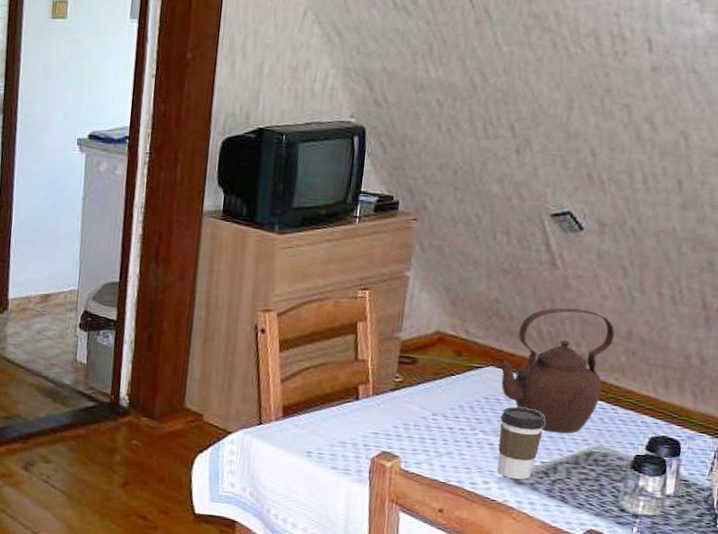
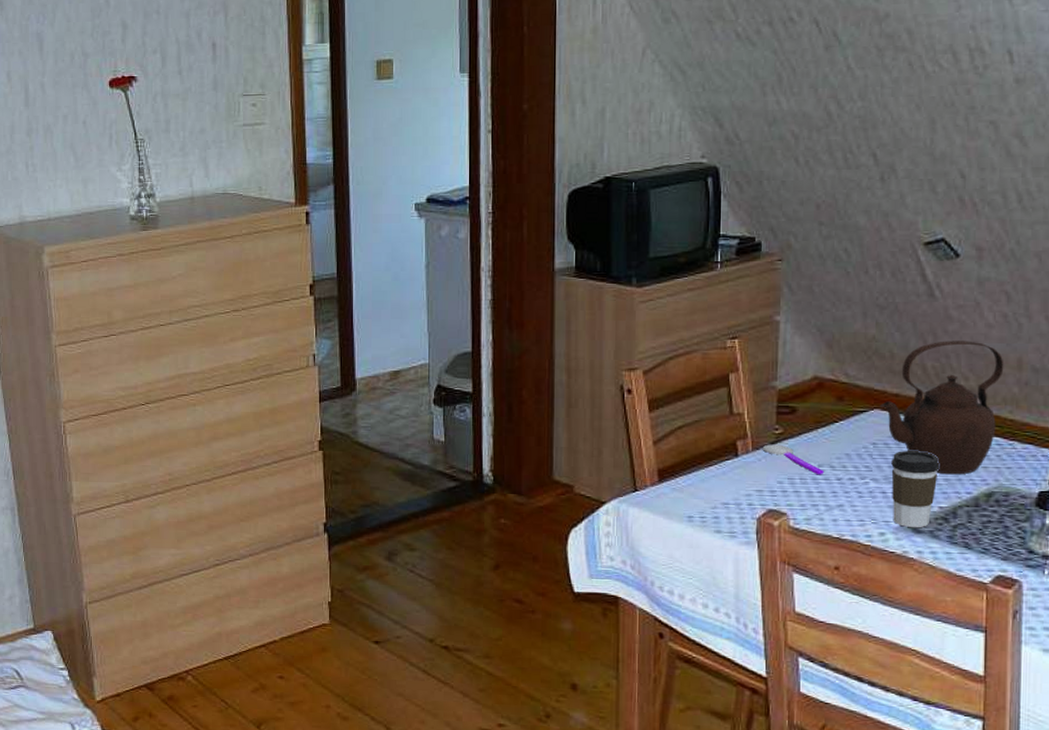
spoon: none [382,390,438,424] -> present [762,444,824,475]

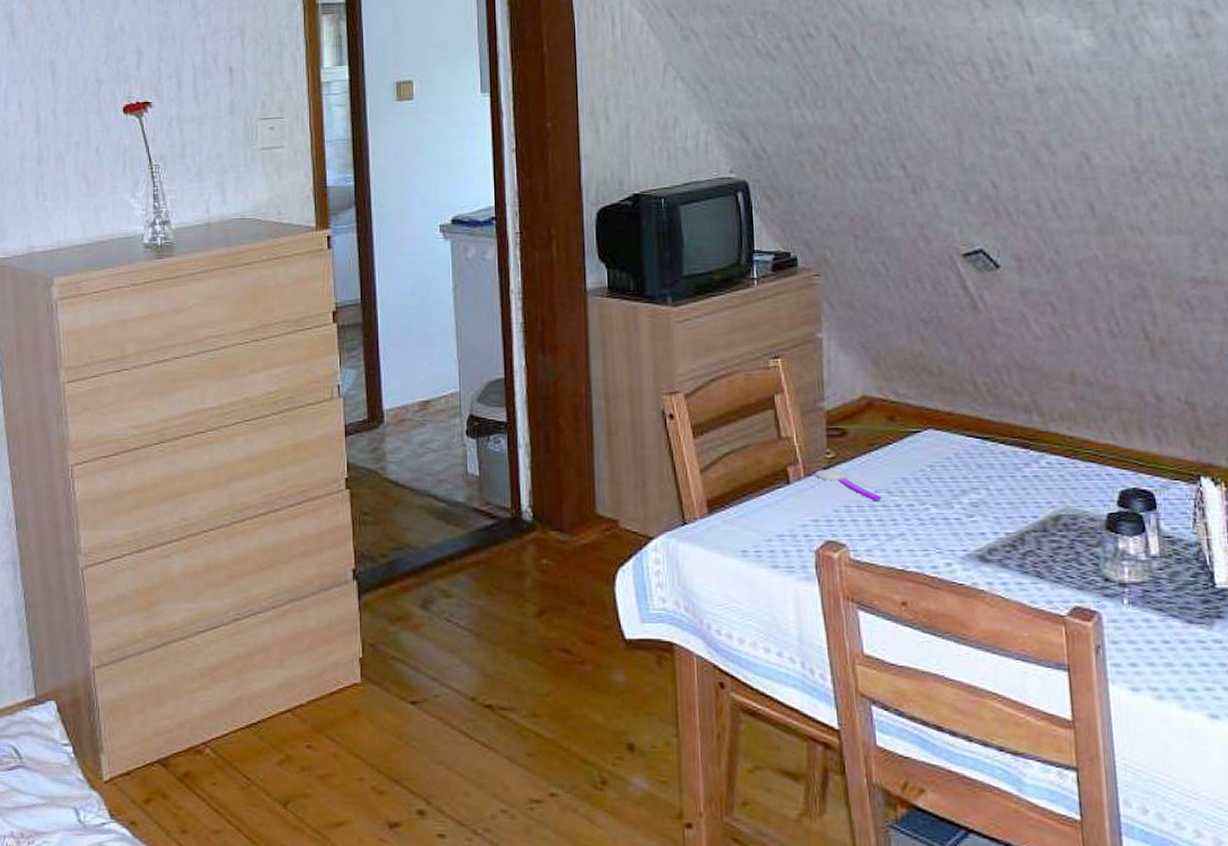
teapot: present [879,340,1004,475] -> none [932,354,1057,498]
coffee cup: present [891,451,940,528] -> none [951,473,1002,557]

